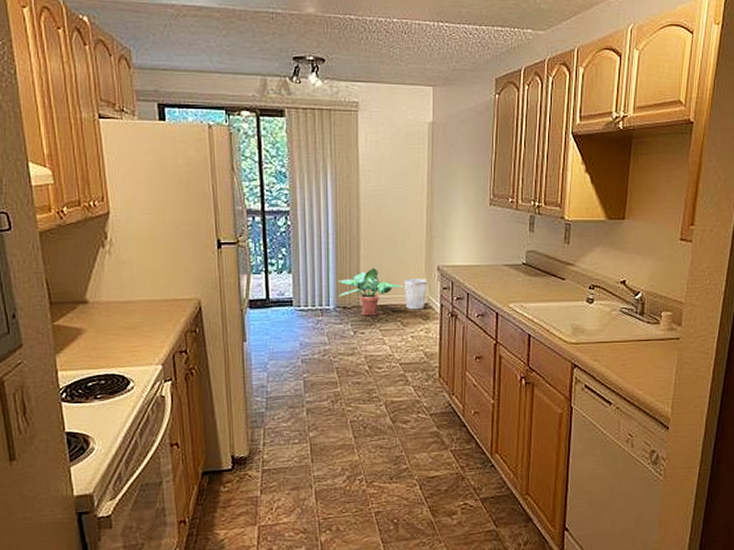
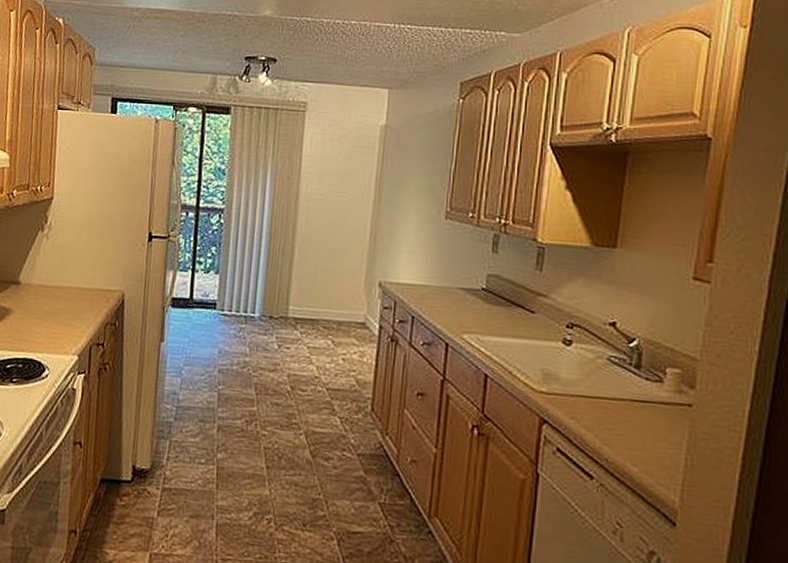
potted plant: present [337,267,406,316] -> none [265,276,341,330]
wastebasket: present [404,279,427,310] -> none [339,292,366,329]

